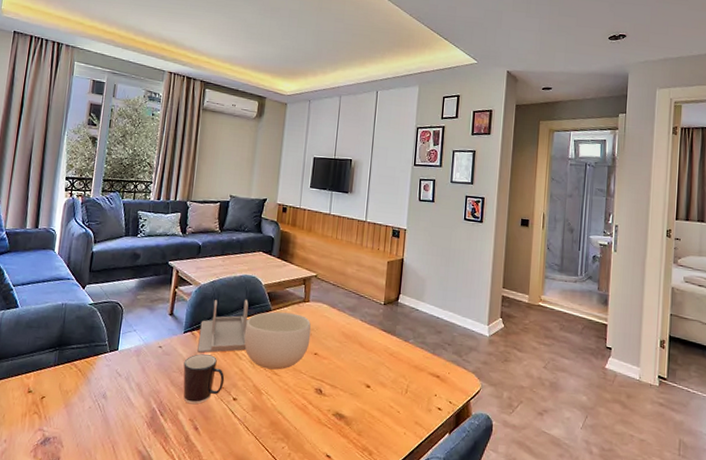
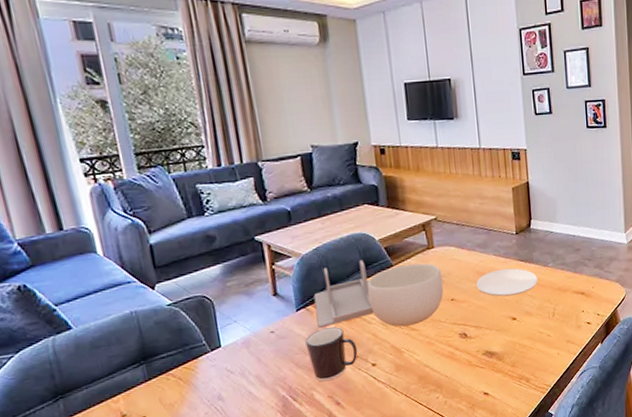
plate: none [339,334,398,364] -> present [475,268,539,297]

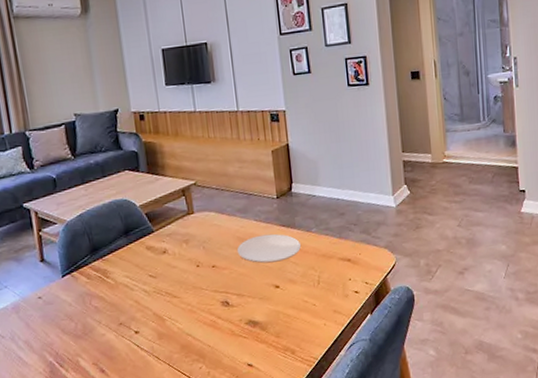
mug: present [305,327,358,382] -> none [70,293,121,349]
napkin holder: present [313,259,374,328] -> none [78,226,136,294]
bowl: present [367,263,444,327] -> none [129,229,205,294]

